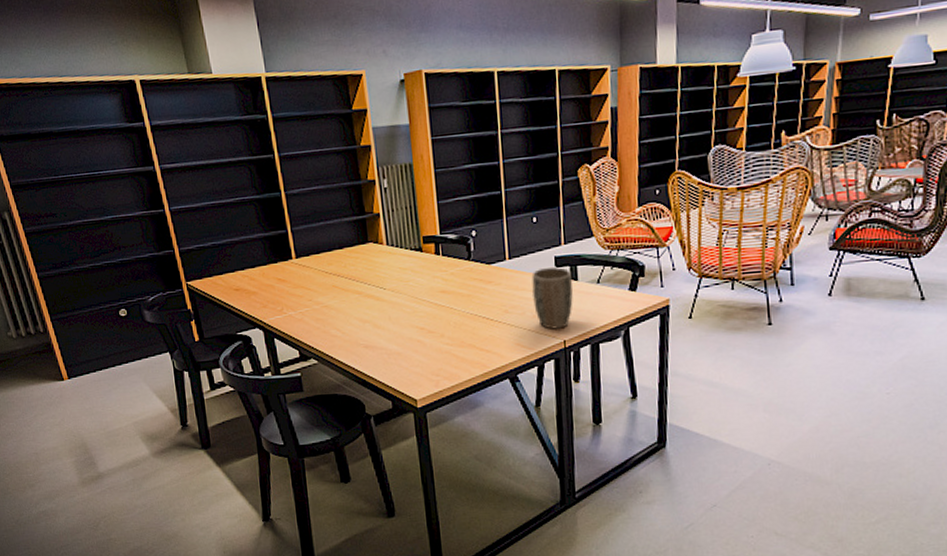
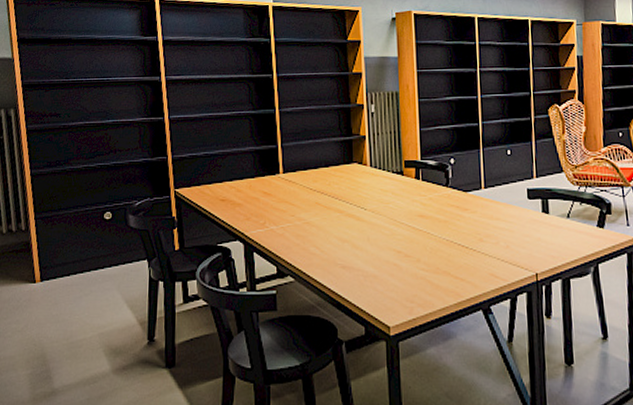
plant pot: present [531,267,573,330] -> none [505,200,545,261]

